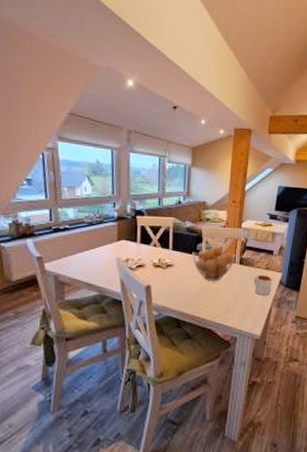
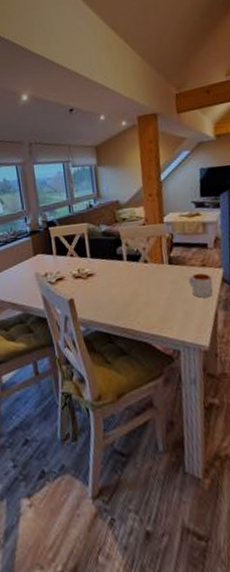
fruit basket: present [192,246,235,281] -> none [112,247,162,287]

